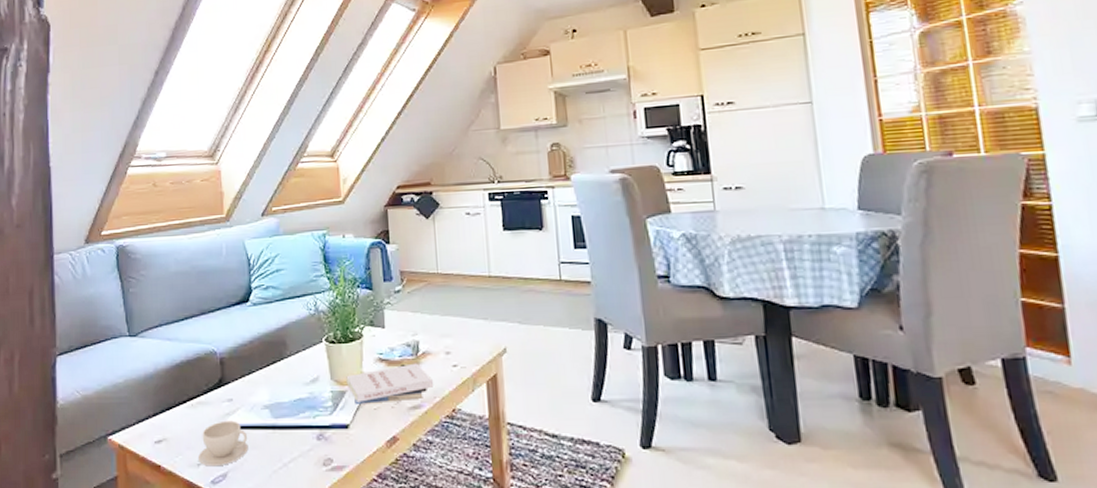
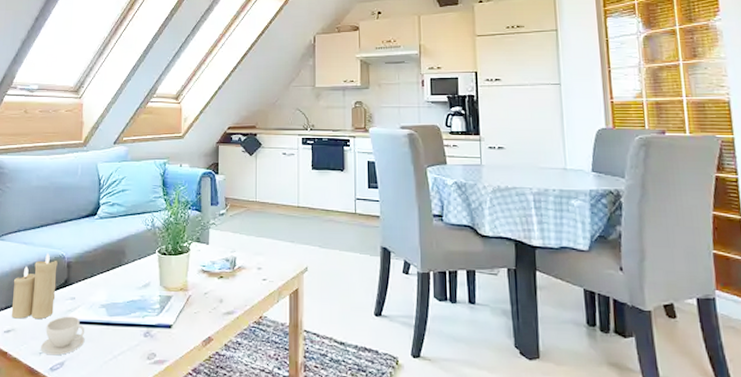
candle: none [159,349,210,427] -> present [11,253,58,320]
books: present [346,363,433,404] -> none [173,275,245,308]

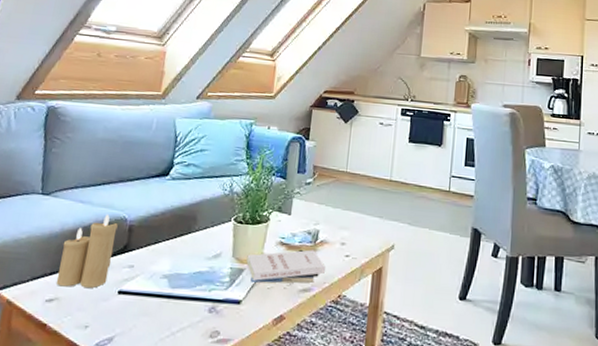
teacup: present [40,316,85,356] -> none [86,285,141,330]
books: none [173,275,245,308] -> present [246,249,325,283]

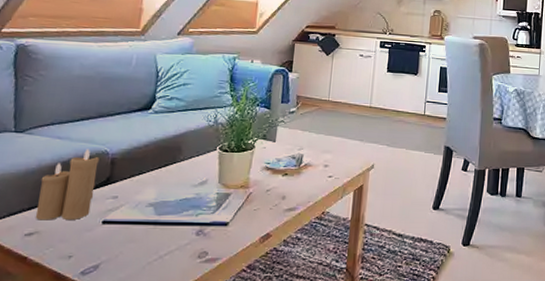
books: present [246,249,325,283] -> none [232,173,310,205]

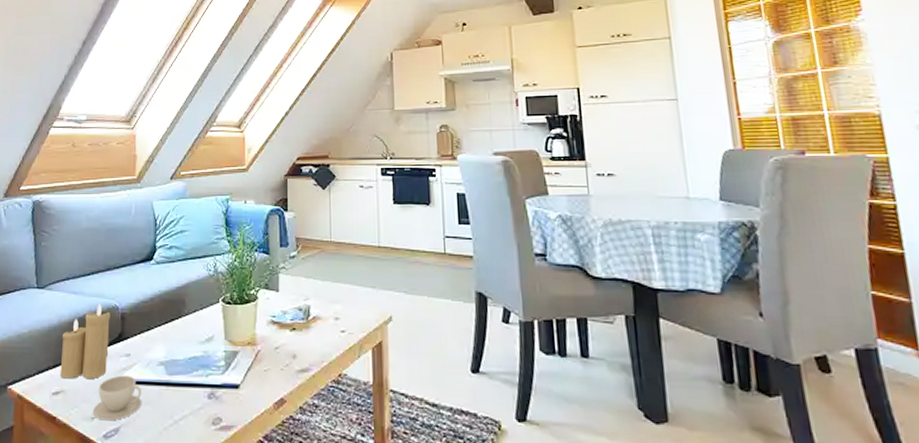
teacup: none [70,216,127,259] -> present [92,375,142,421]

